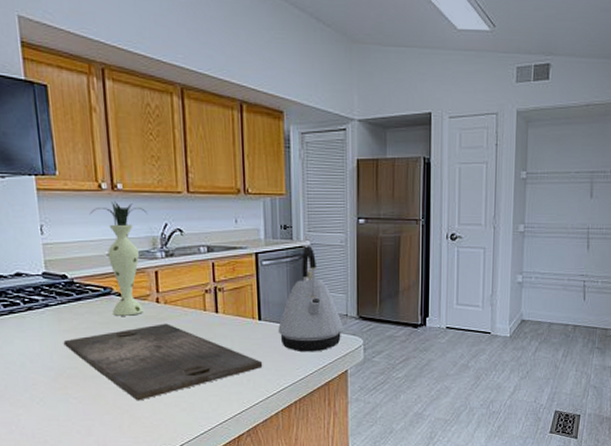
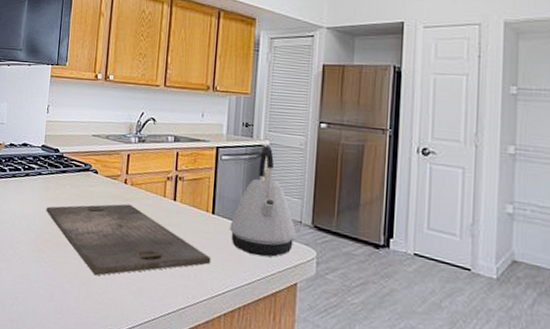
vase: present [89,200,148,316] -> none [84,89,130,193]

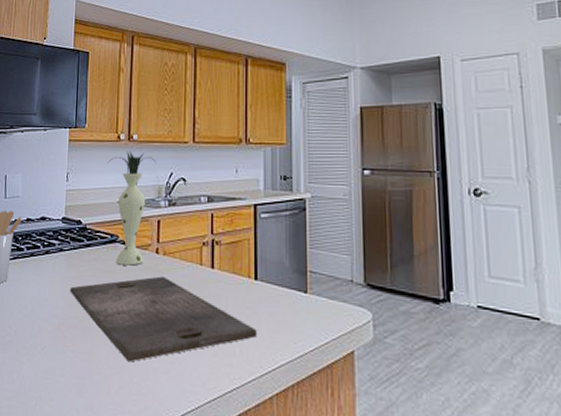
vase: none [84,89,130,193] -> present [107,150,156,266]
kettle: present [230,145,297,257] -> none [275,199,349,324]

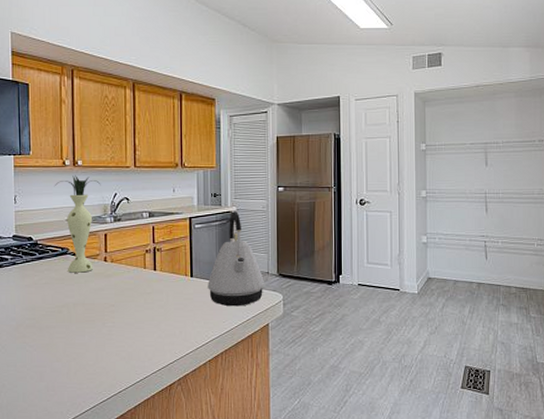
cutting board: present [70,276,258,362] -> none [25,280,194,350]
kettle: none [275,199,349,324] -> present [208,211,265,307]

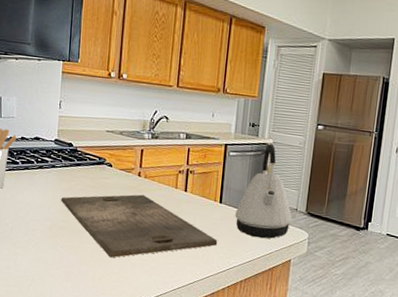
cutting board: none [25,280,194,350] -> present [61,194,218,258]
vase: present [54,174,101,273] -> none [98,87,143,185]

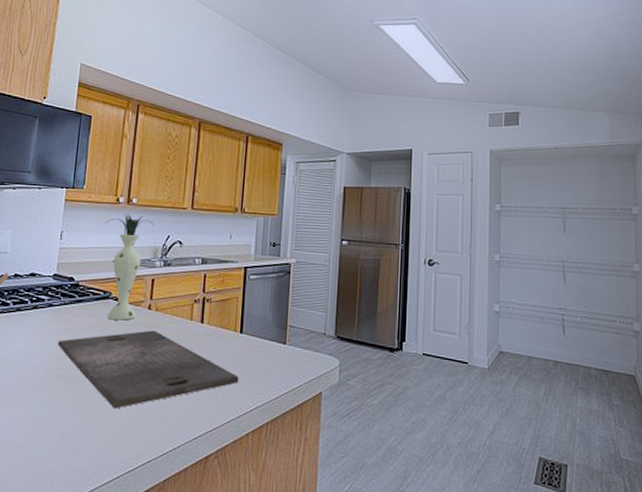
vase: none [98,87,143,185] -> present [104,213,154,321]
kettle: present [235,144,293,239] -> none [258,264,321,370]

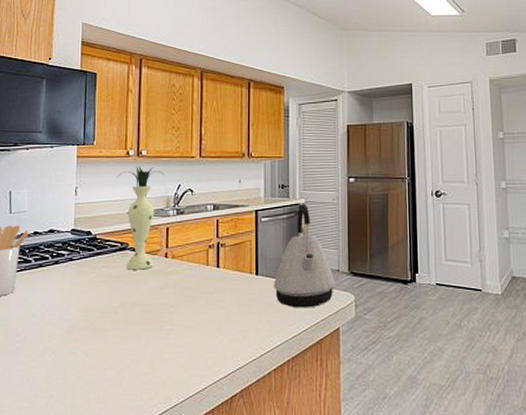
cutting board: present [57,330,239,409] -> none [80,277,258,356]
kettle: none [258,264,321,370] -> present [274,204,336,308]

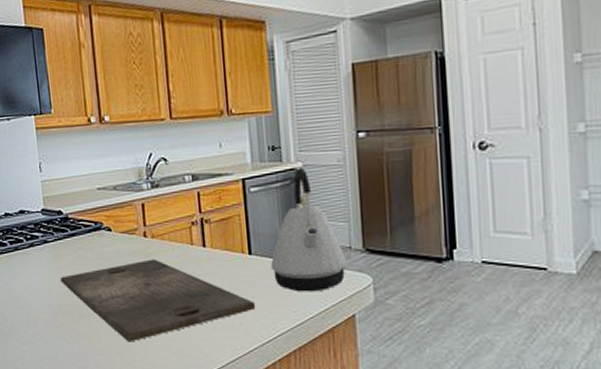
cutting board: none [80,277,258,356] -> present [60,259,256,342]
vase: present [116,165,165,270] -> none [80,133,133,252]

